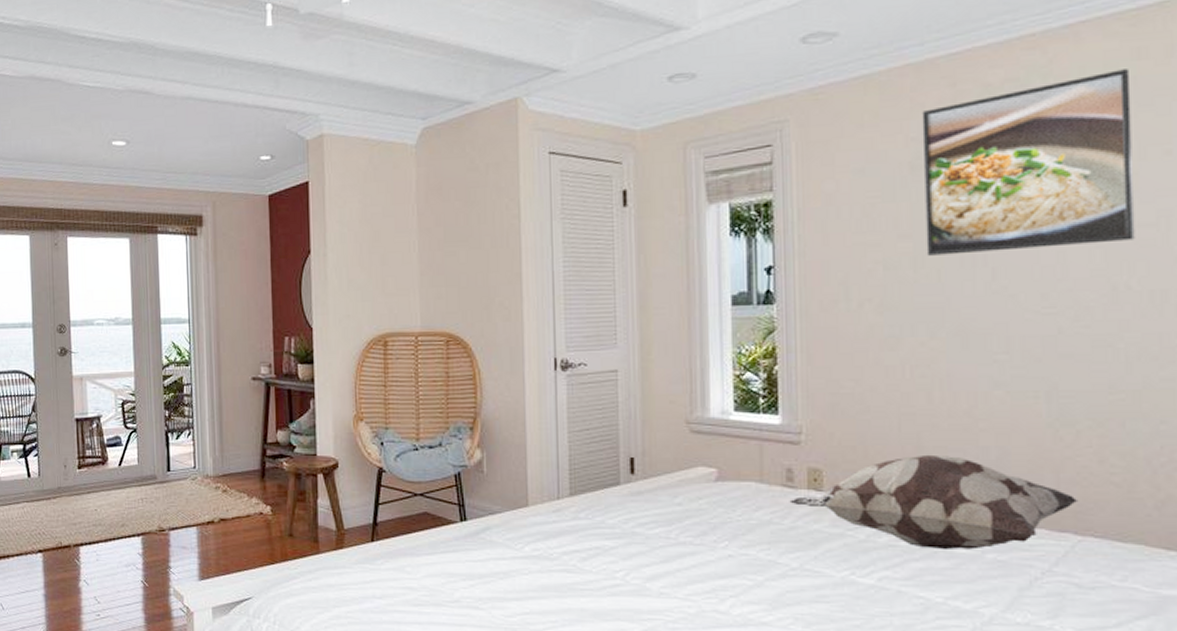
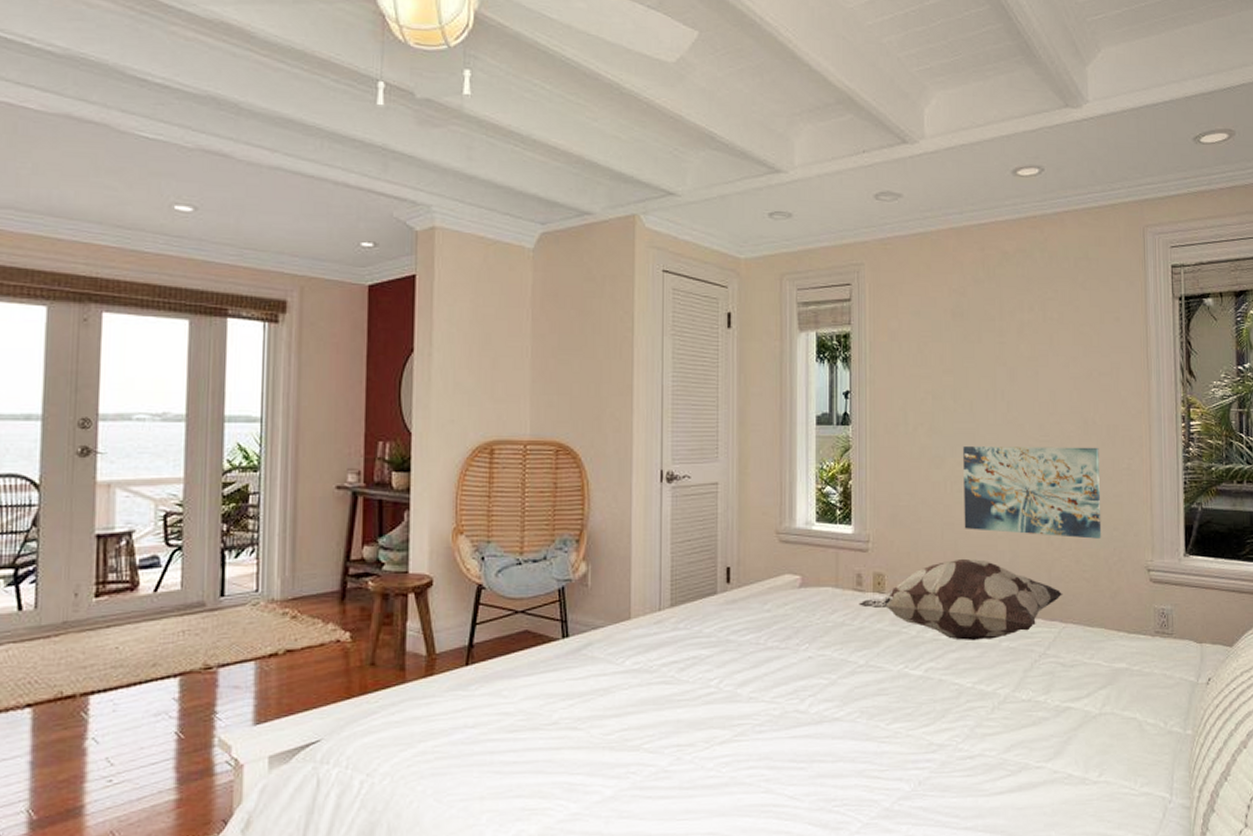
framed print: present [922,69,1135,256] -> none [961,252,1098,389]
wall art: none [928,319,1141,434] -> present [963,446,1102,539]

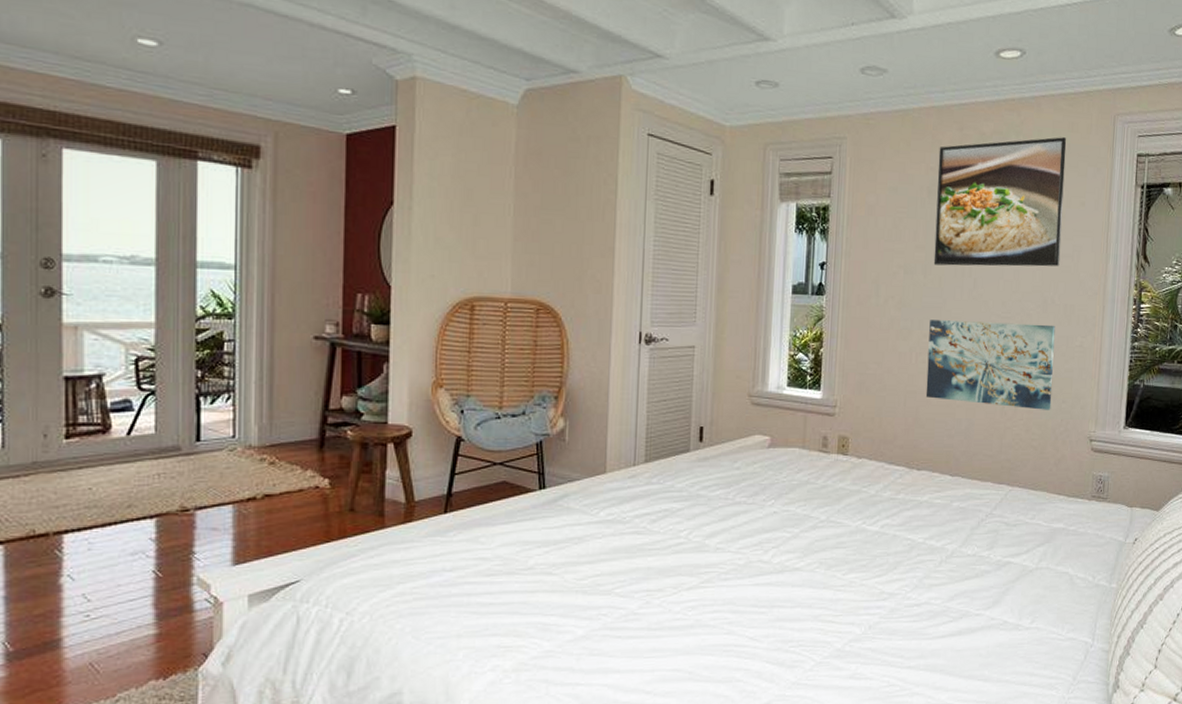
decorative pillow: present [859,558,1063,640] -> none [823,425,1012,500]
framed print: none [961,252,1098,389] -> present [933,137,1067,267]

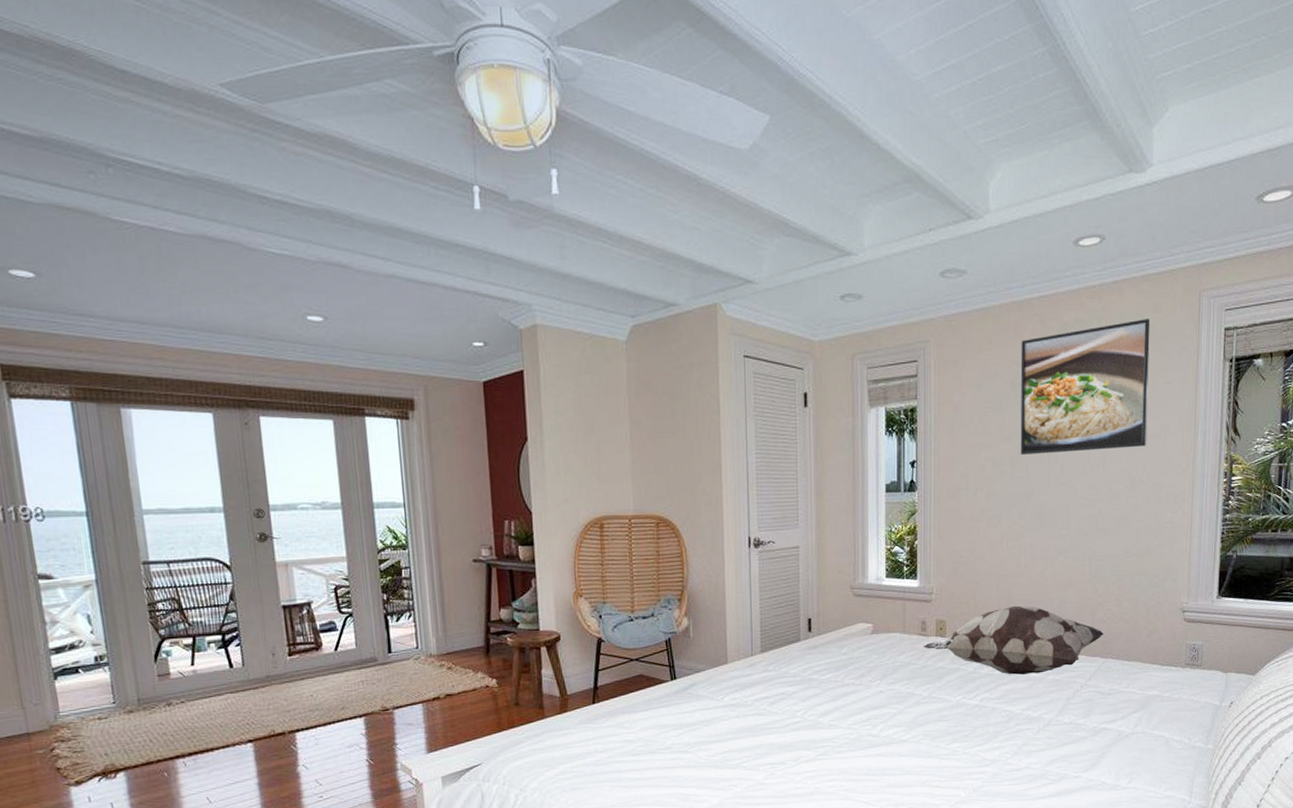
decorative pillow: none [823,425,1012,500] -> present [923,605,1105,675]
wall art: present [925,320,1056,410] -> none [1017,503,1144,586]

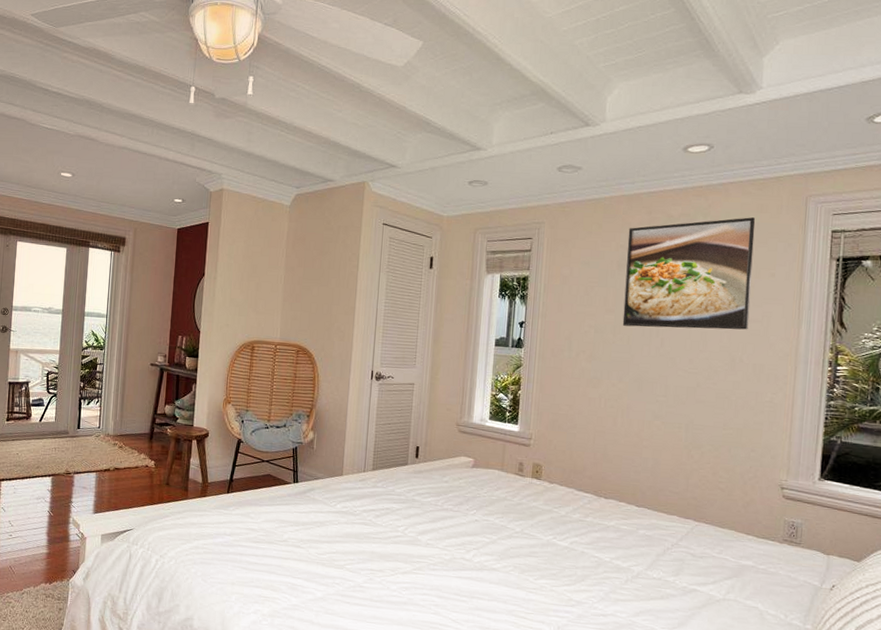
decorative pillow: present [923,605,1105,675] -> none [519,460,699,527]

